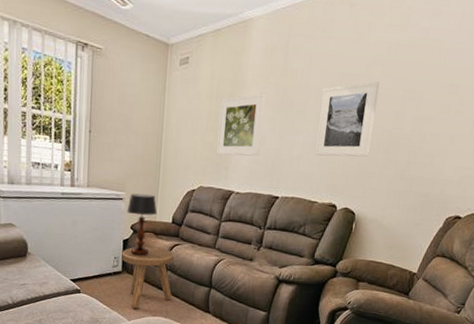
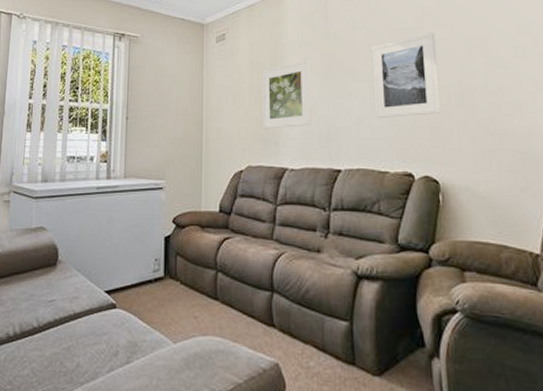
stool: present [121,246,175,308] -> none [163,243,226,325]
table lamp: present [126,193,158,256] -> none [167,181,202,256]

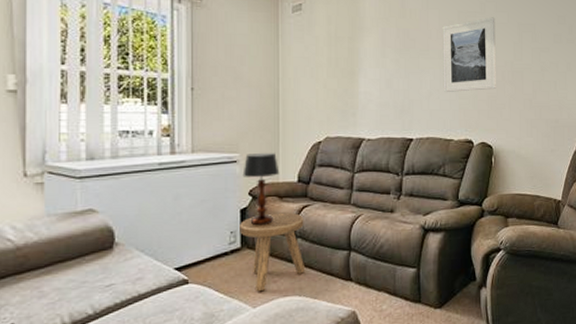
stool: none [163,243,226,325] -> present [240,212,306,291]
table lamp: none [167,181,202,256] -> present [242,153,280,226]
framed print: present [261,59,313,129] -> none [340,35,388,102]

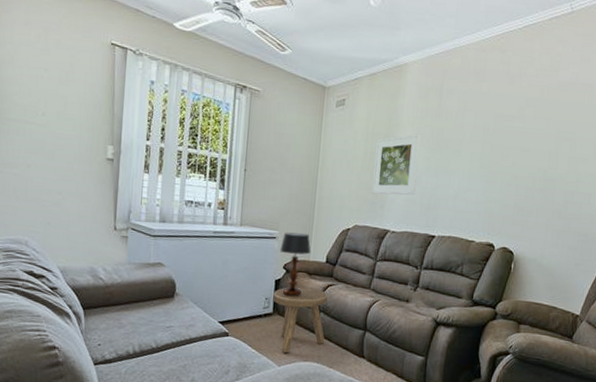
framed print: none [340,35,388,102] -> present [372,134,421,196]
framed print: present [442,17,496,92] -> none [470,122,533,196]

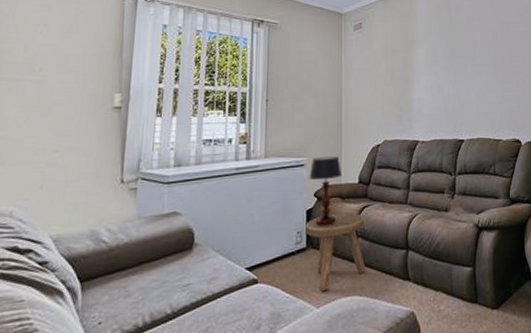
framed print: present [372,134,421,196] -> none [395,47,440,108]

